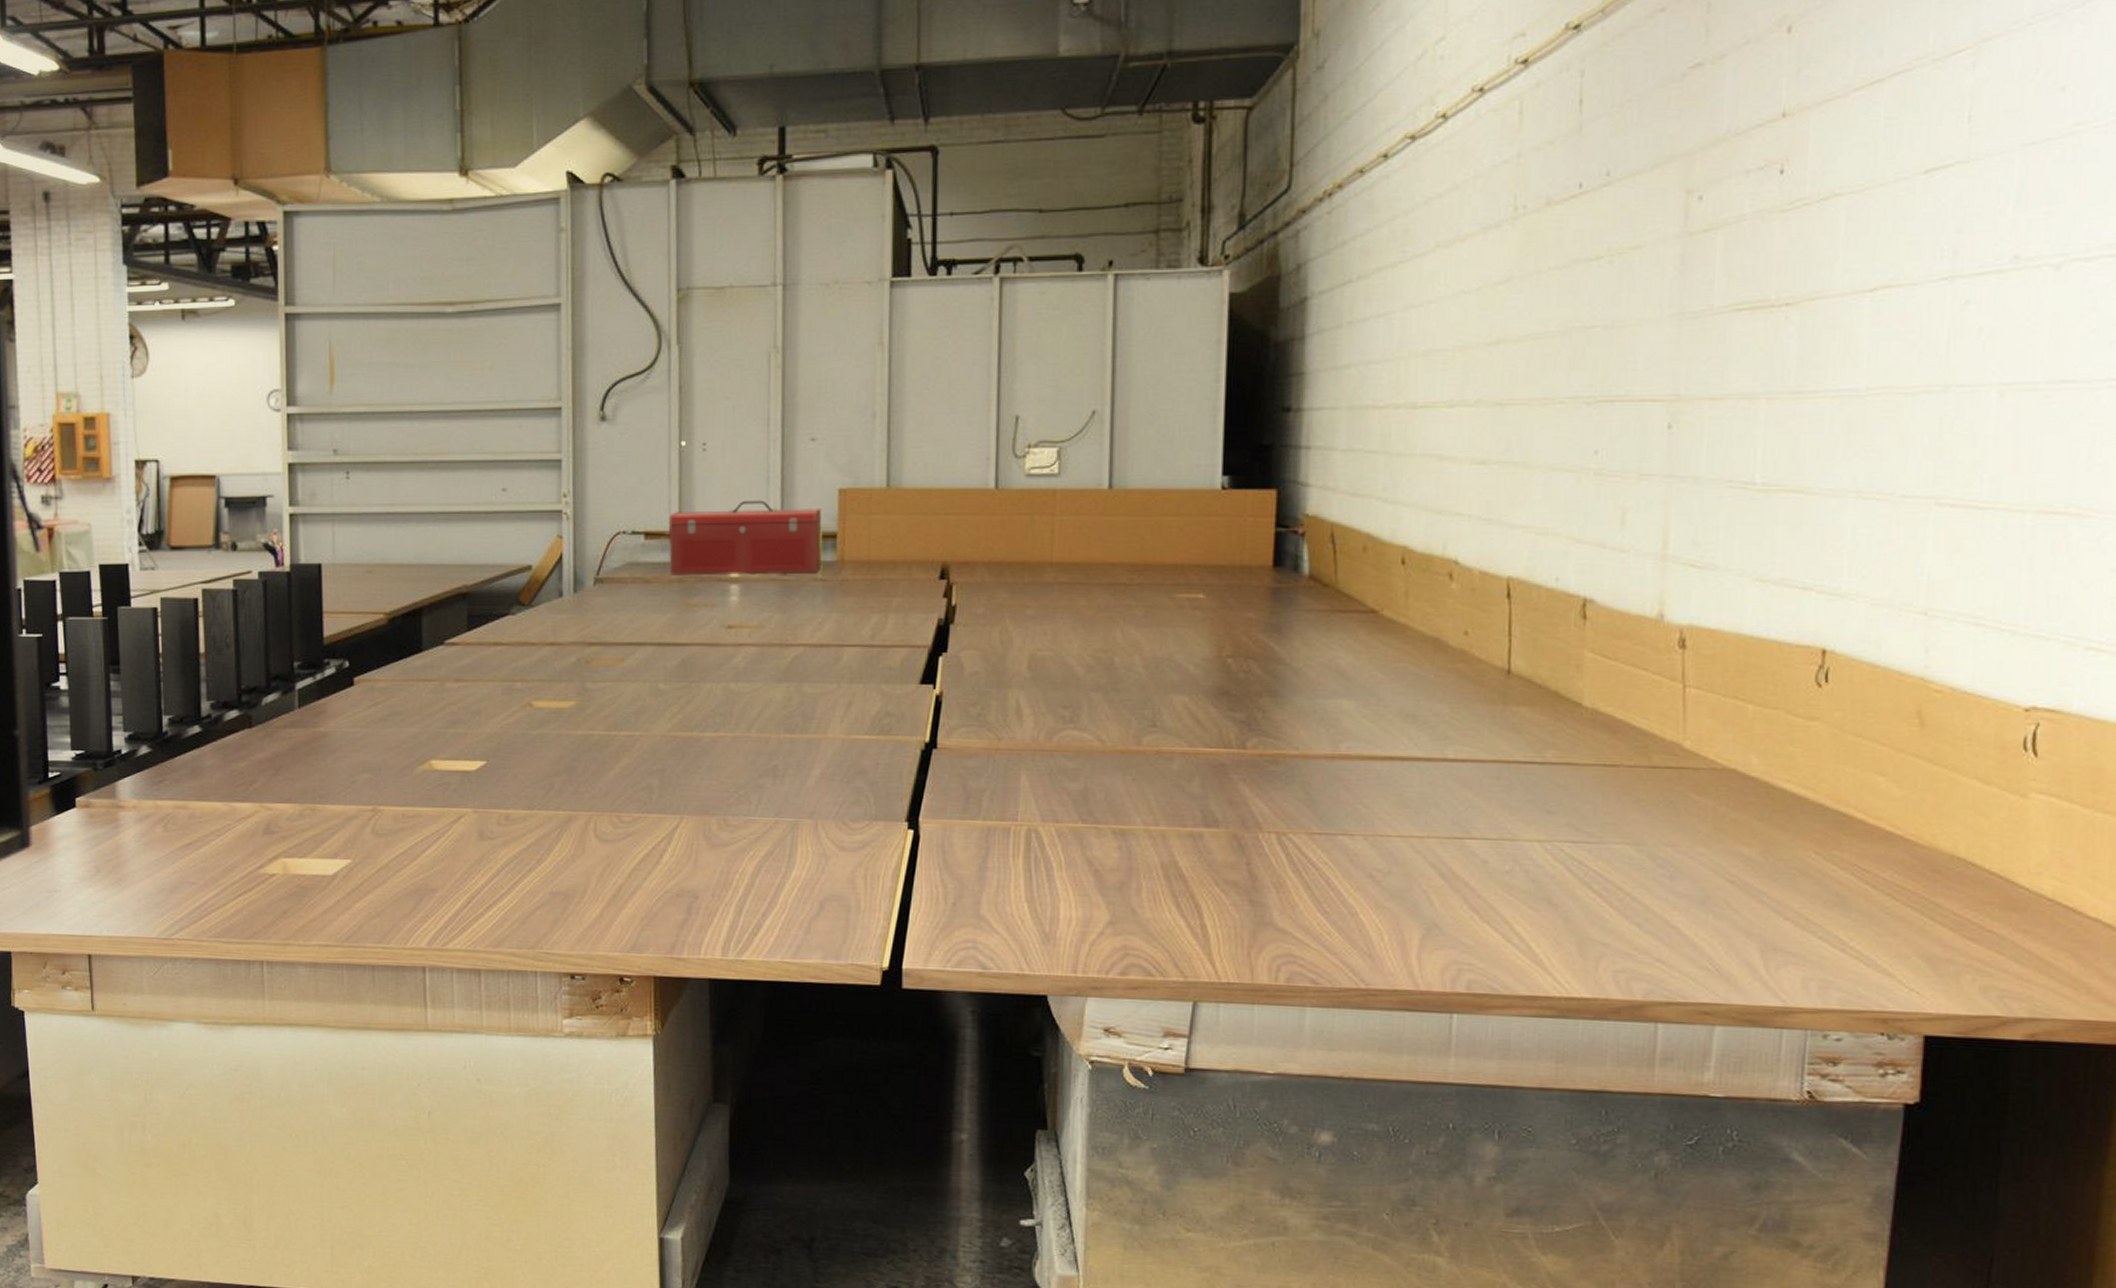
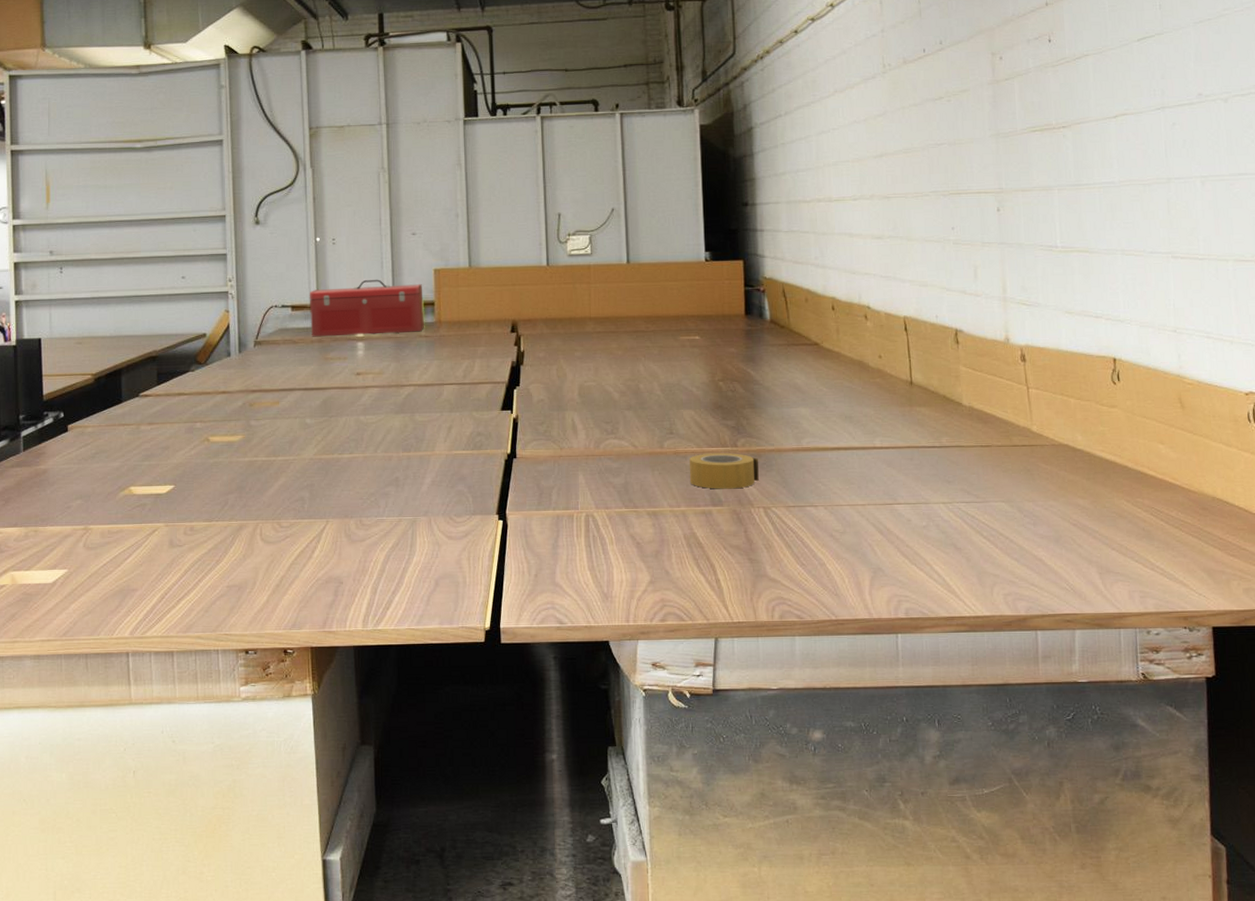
adhesive tape: none [1174,755,1274,806] -> present [689,452,759,489]

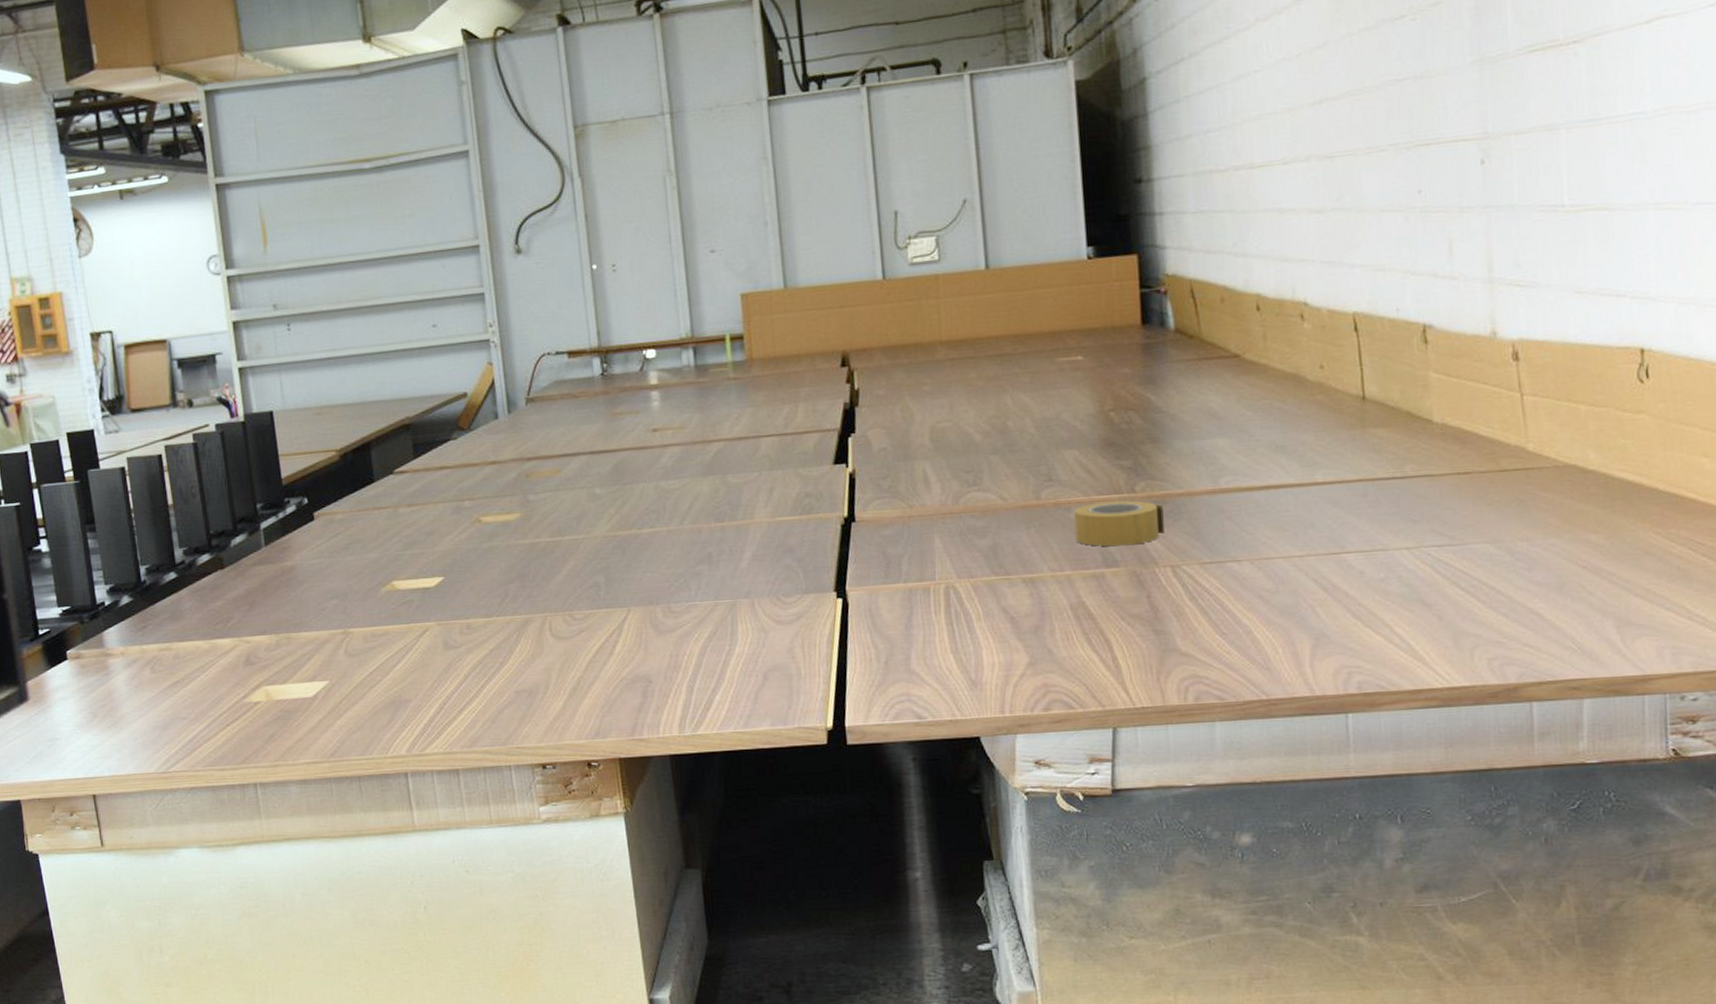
toolbox: present [309,279,424,337] -> none [588,311,732,389]

